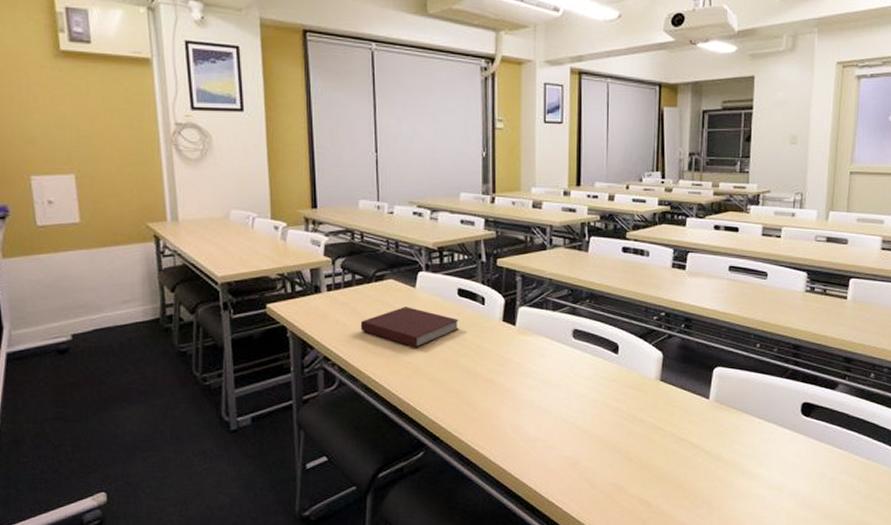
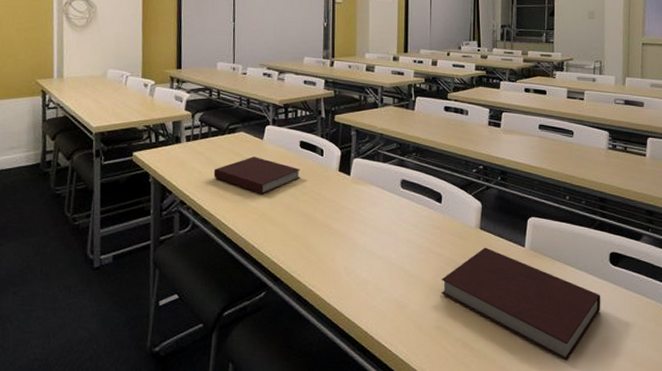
notebook: none [616,400,790,515] -> present [441,247,601,361]

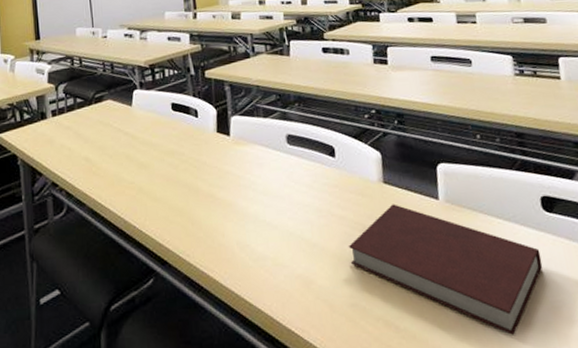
notebook: present [213,157,300,195] -> none [83,125,176,167]

